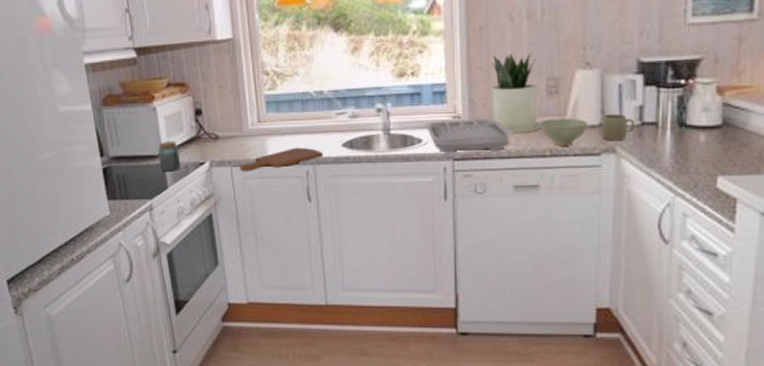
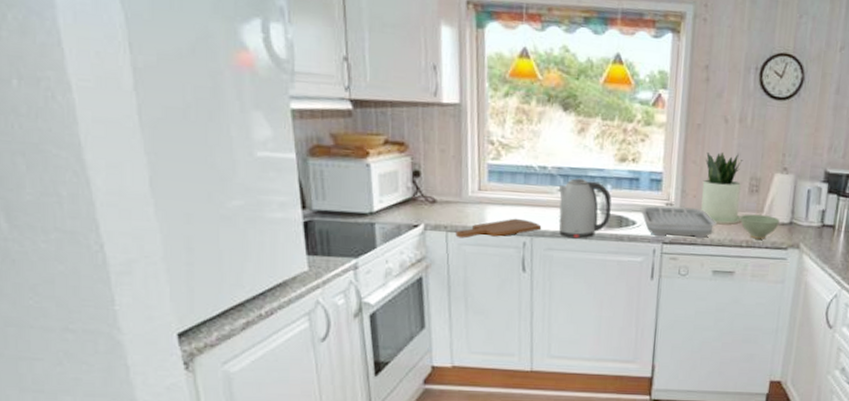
peanut butter: present [157,141,181,172] -> none [367,199,393,231]
kettle: none [337,100,393,163] -> present [558,178,612,239]
mug: present [601,113,635,141] -> none [789,214,818,239]

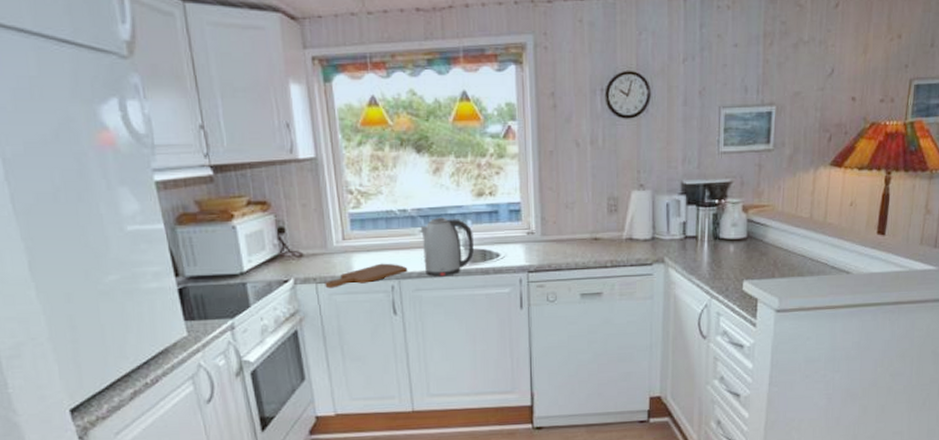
dish rack: present [640,206,718,239] -> none [502,233,580,268]
planter: present [700,153,742,225] -> none [561,176,604,248]
bowl: present [740,214,780,240] -> none [602,233,641,258]

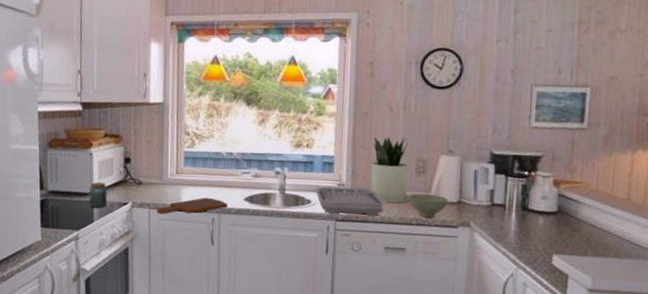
peanut butter: none [238,259,264,290] -> present [89,182,108,208]
kettle: present [420,218,474,277] -> none [242,162,289,216]
dish rack: none [502,233,580,268] -> present [314,186,387,217]
planter: none [561,176,604,248] -> present [370,137,411,204]
bowl: none [602,233,641,258] -> present [408,193,448,218]

